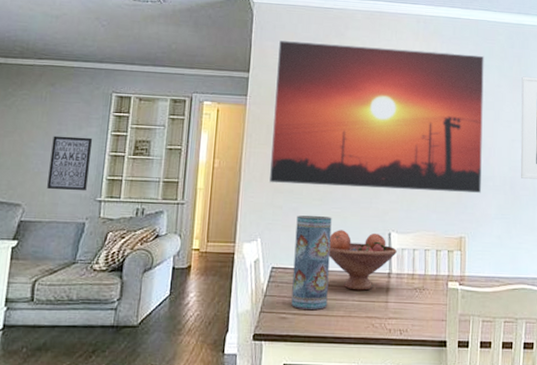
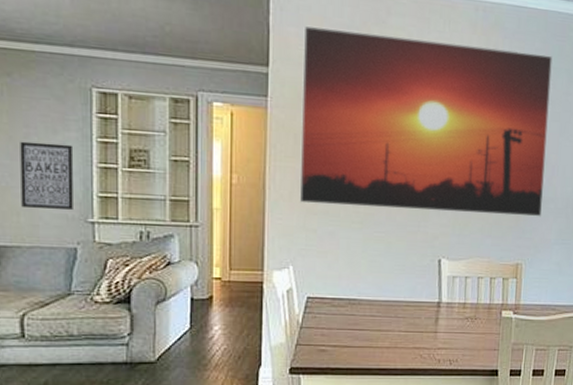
vase: present [291,215,332,310] -> none [331,239,375,341]
fruit bowl: present [329,230,397,291] -> none [372,256,447,321]

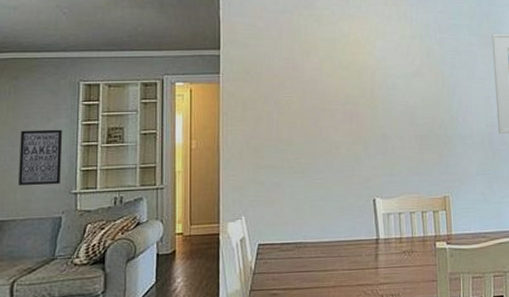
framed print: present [299,25,553,217] -> none [247,14,462,160]

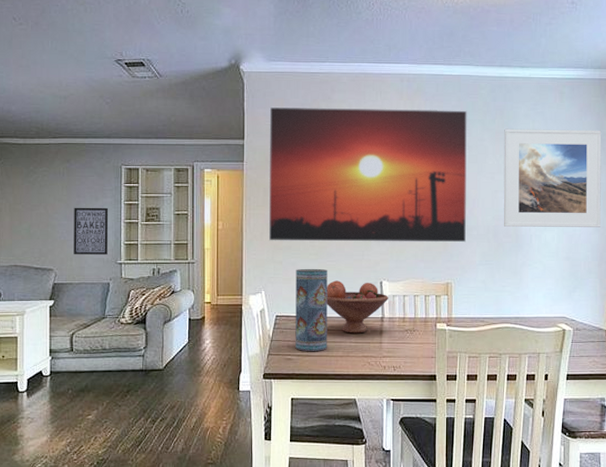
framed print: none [247,14,462,160] -> present [268,106,468,243]
vase: none [280,187,317,284] -> present [295,268,328,351]
fruit bowl: none [315,200,383,260] -> present [326,280,388,334]

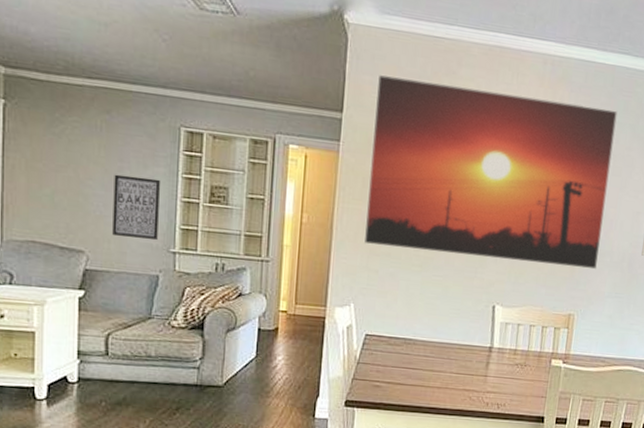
vase: present [295,268,328,351] -> none [385,281,433,380]
fruit bowl: present [326,280,388,334] -> none [427,299,500,364]

